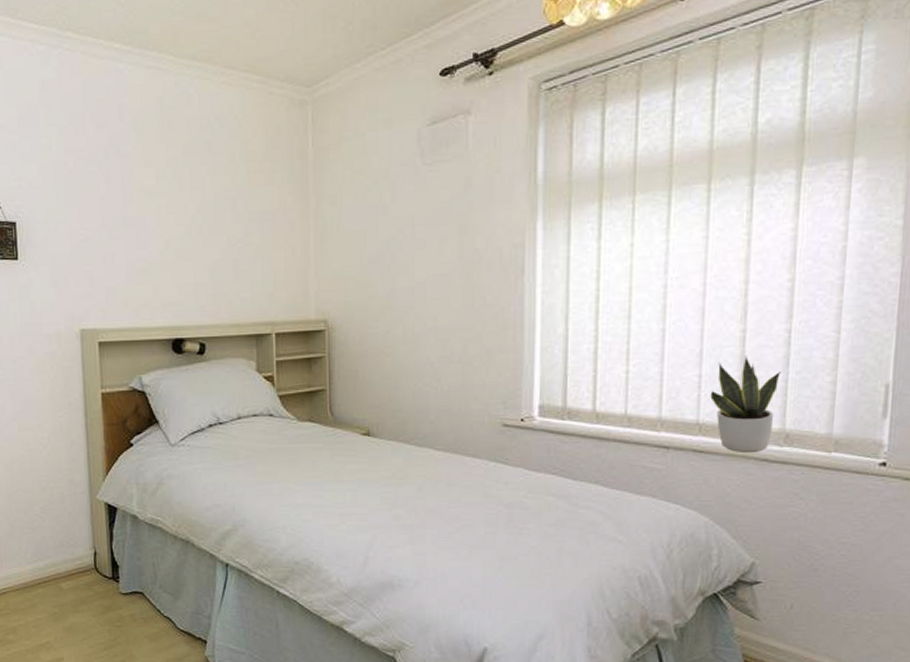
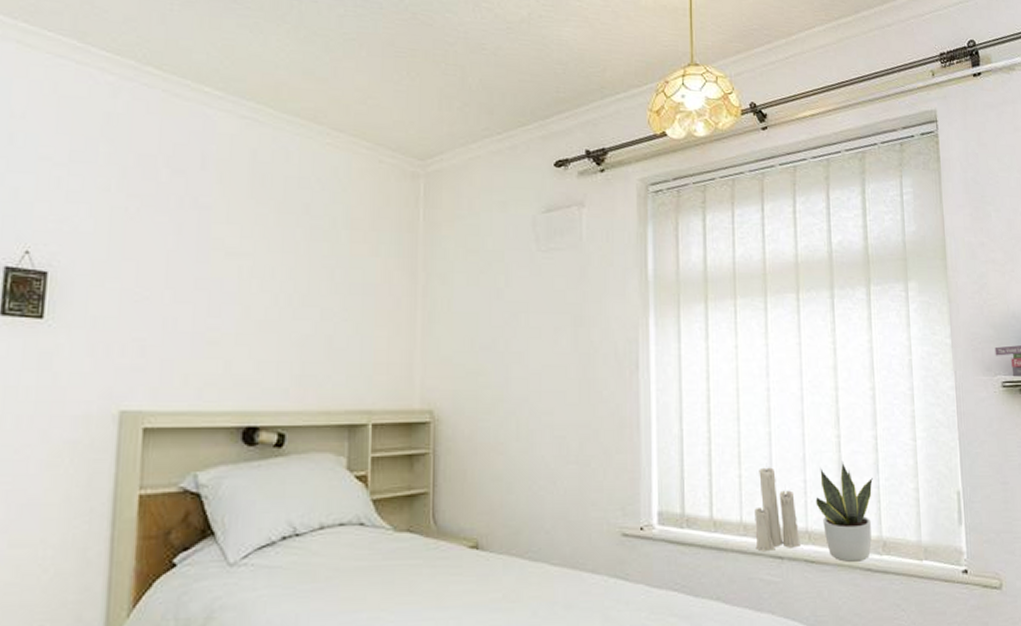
candle: none [639,356,690,442] -> present [754,459,801,552]

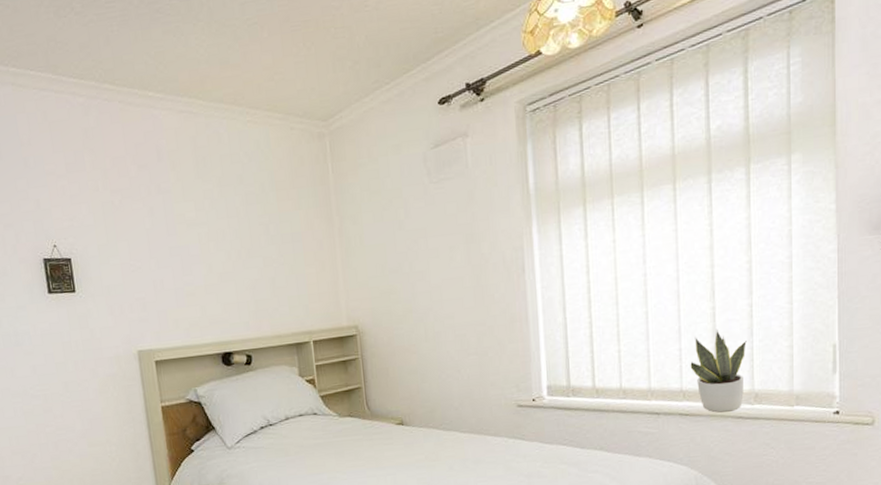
candle: present [754,459,801,552] -> none [633,335,676,411]

